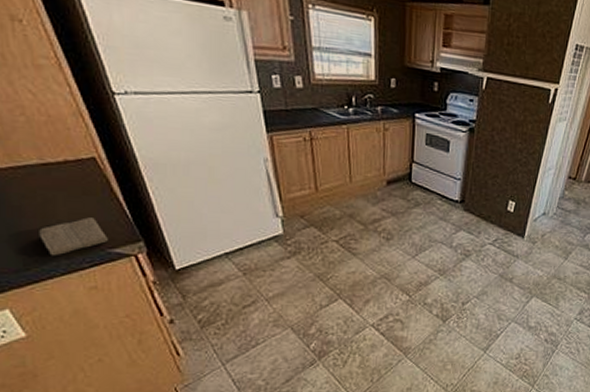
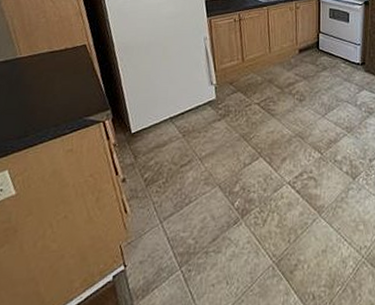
washcloth: present [39,217,108,256] -> none [39,92,86,124]

